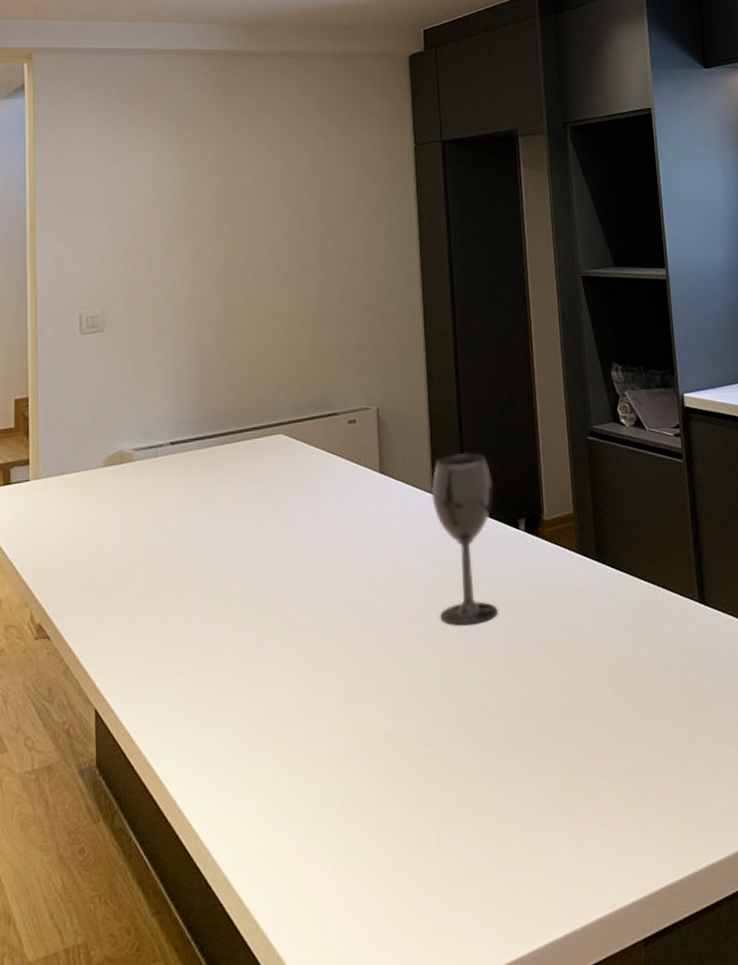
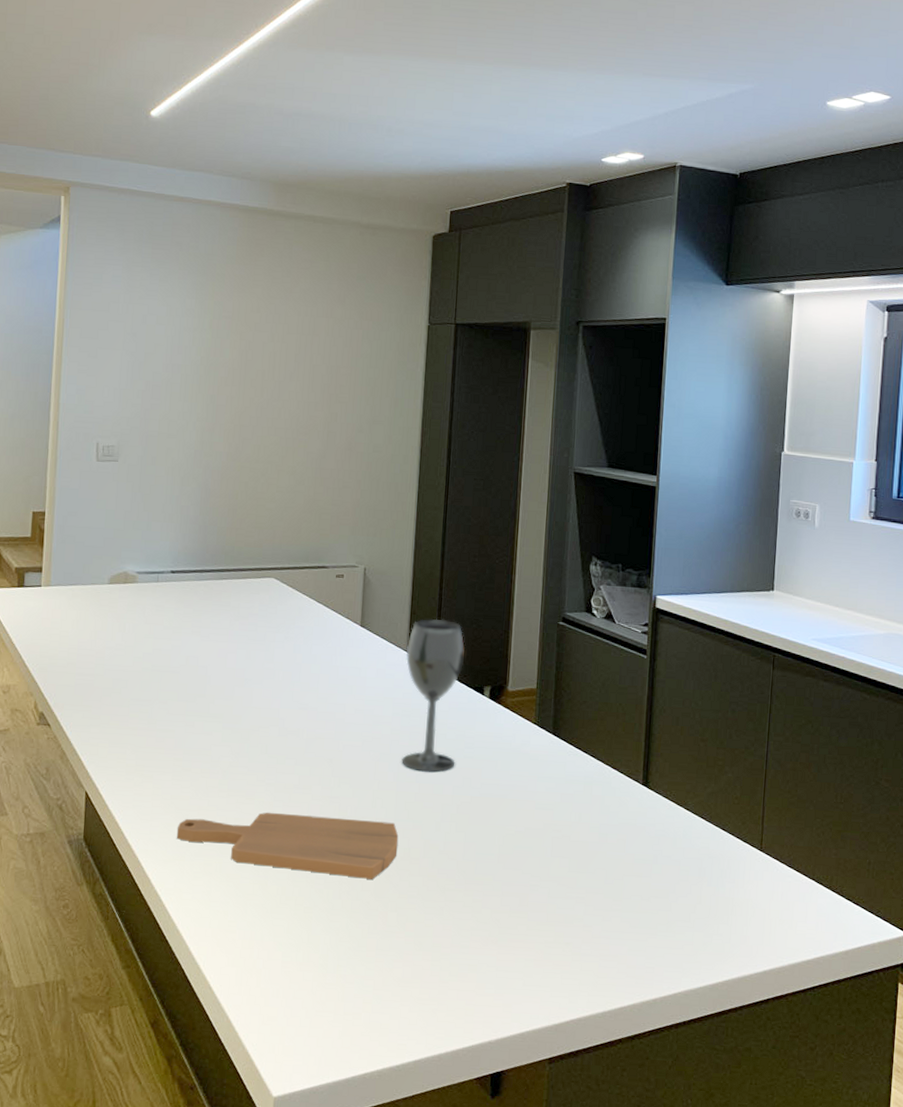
cutting board: none [201,689,448,765] -> present [176,812,399,879]

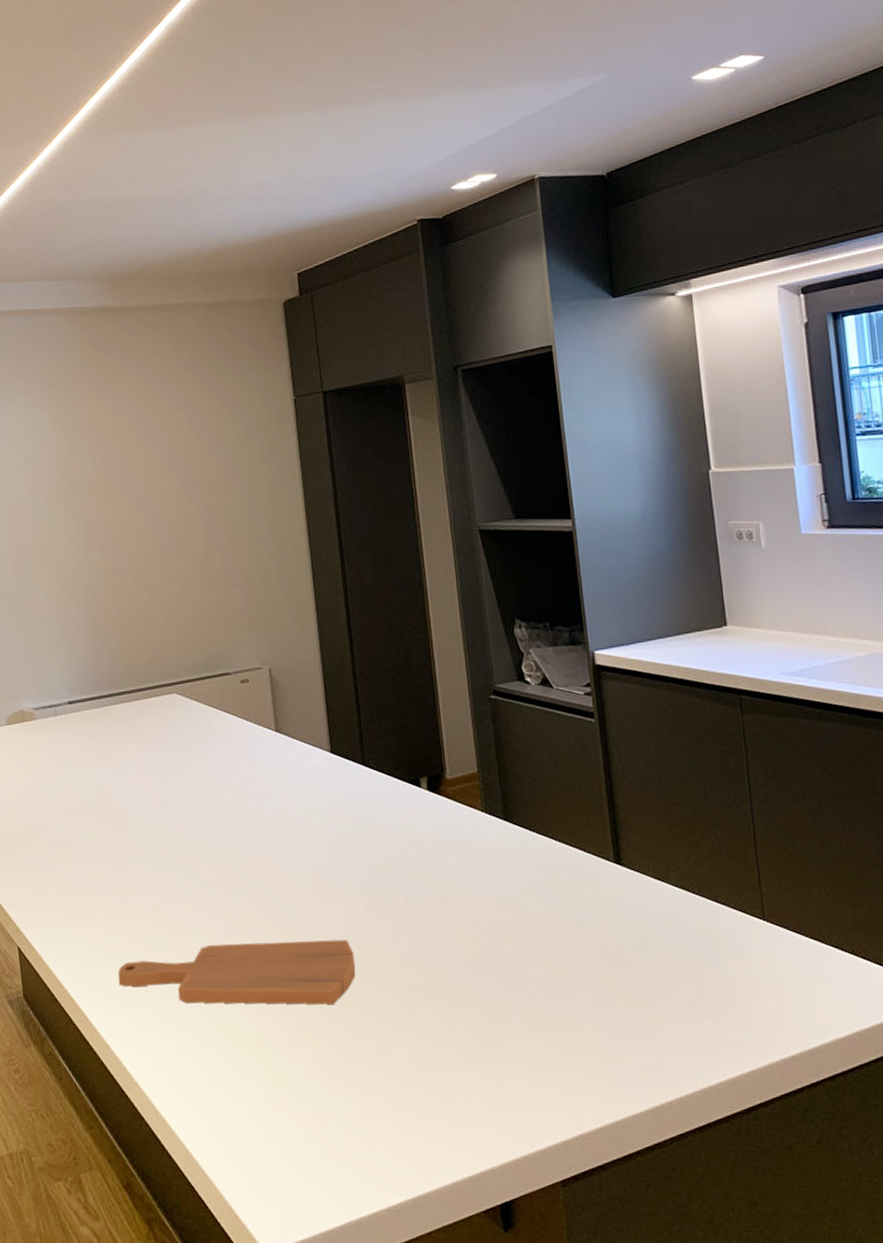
wine glass: present [402,618,465,772] -> none [328,711,402,880]

